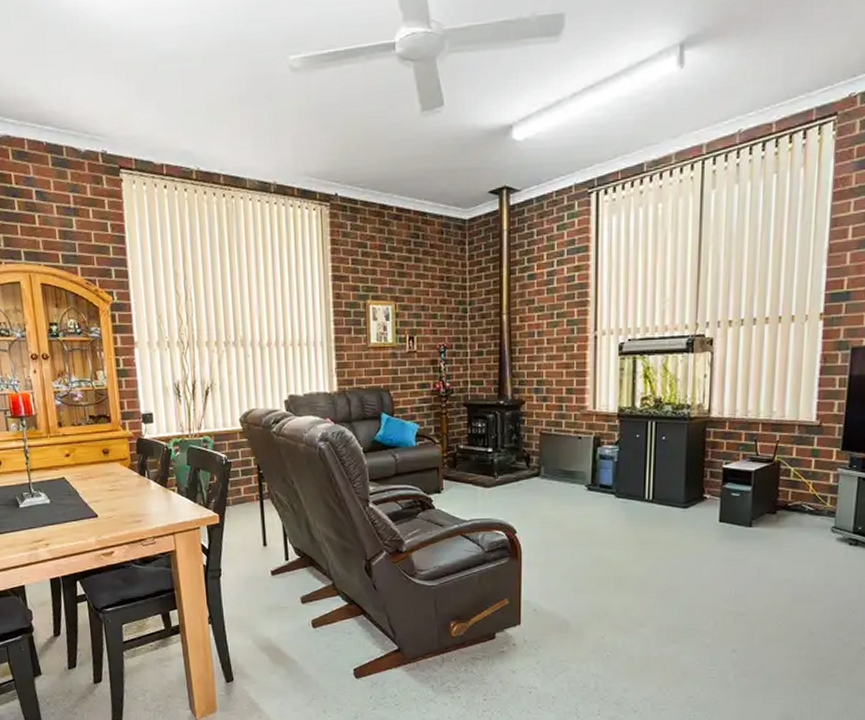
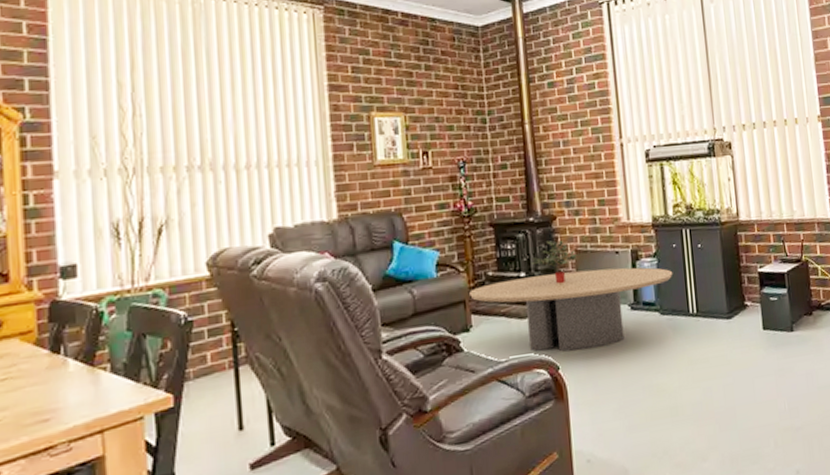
coffee table: none [443,451,633,519] -> present [469,267,673,352]
potted plant: none [498,422,546,461] -> present [531,239,582,284]

